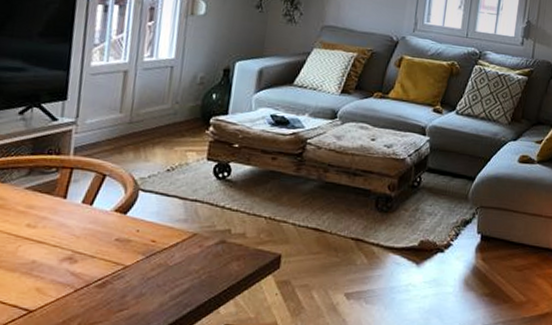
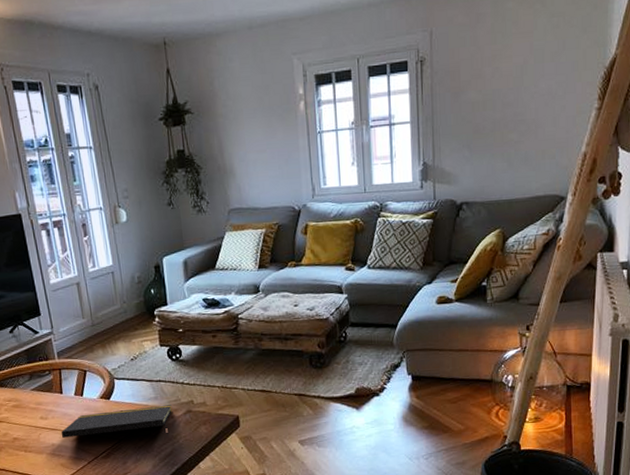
notepad: none [48,228,203,271] -> present [61,405,172,438]

